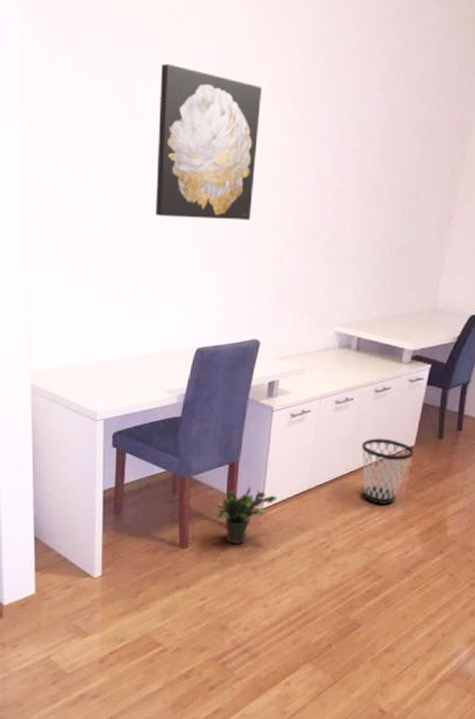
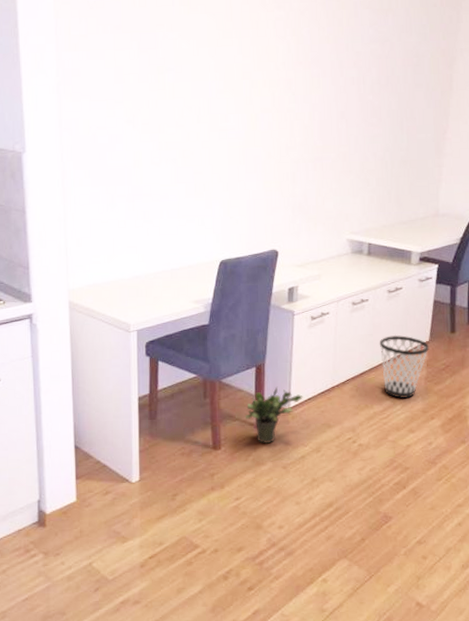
wall art: present [155,63,261,220] -> none [177,15,267,145]

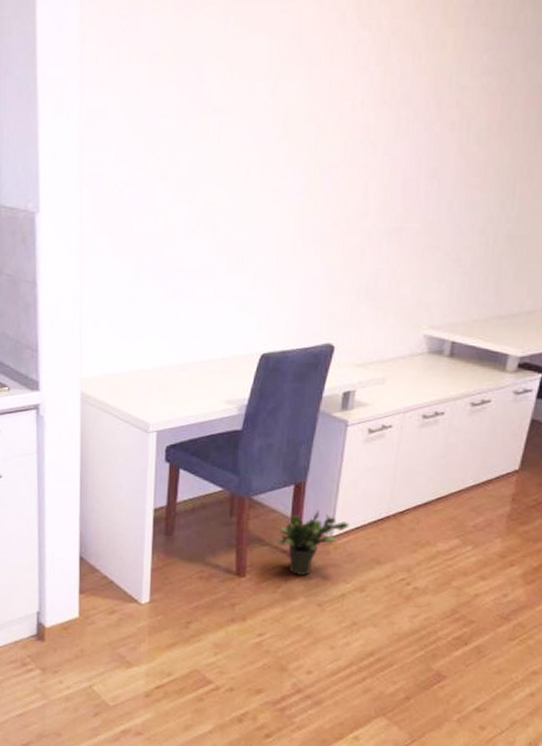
wastebasket: present [379,334,429,398] -> none [452,458,518,538]

